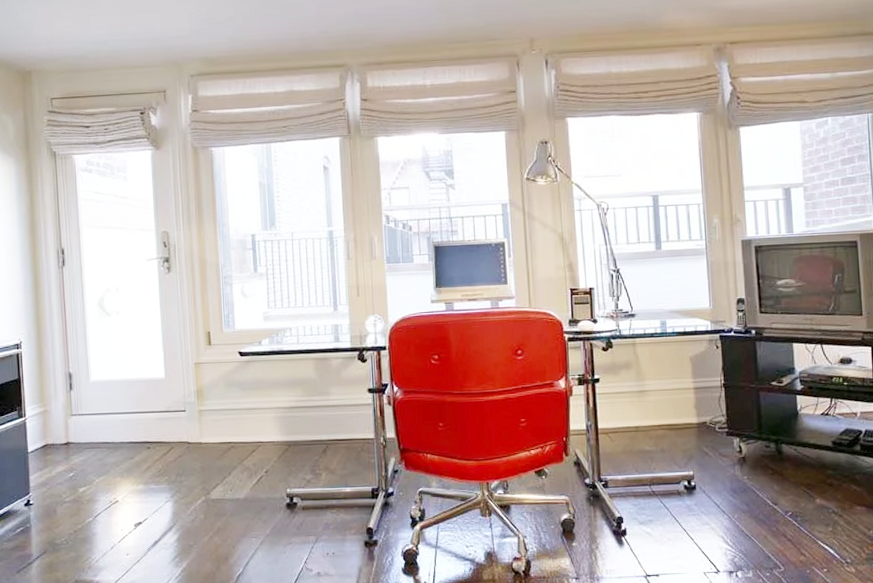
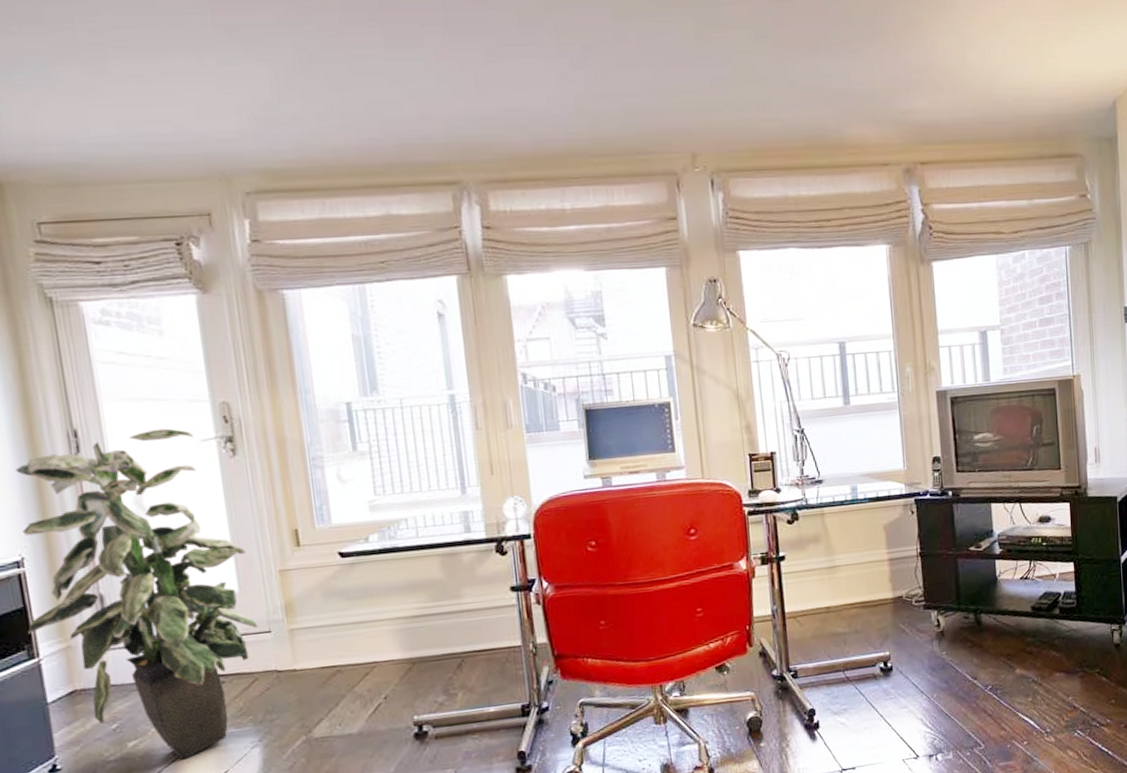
indoor plant: none [20,250,177,506] -> present [16,428,259,760]

